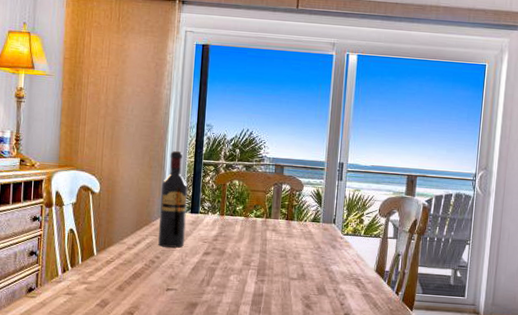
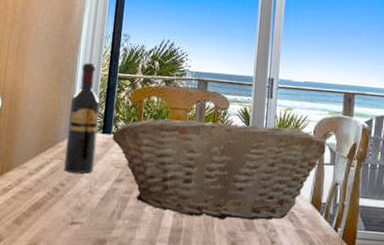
fruit basket: none [199,200,390,286] -> present [112,119,326,220]

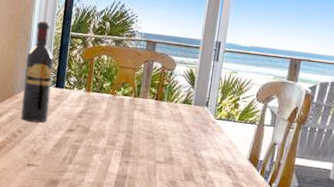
fruit basket: present [112,119,326,220] -> none [64,76,268,173]

